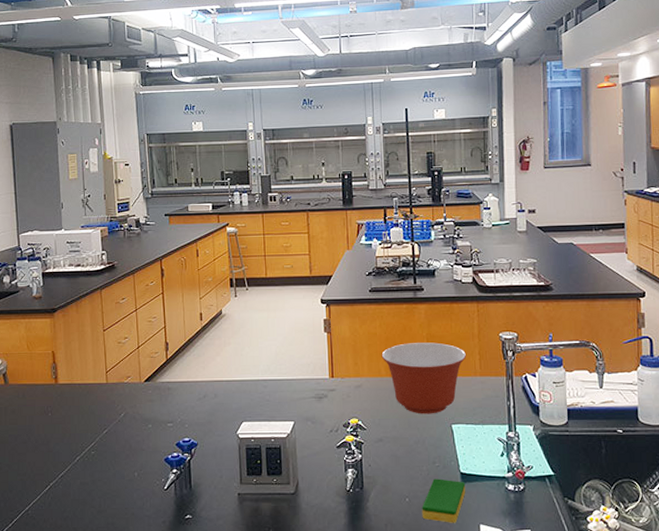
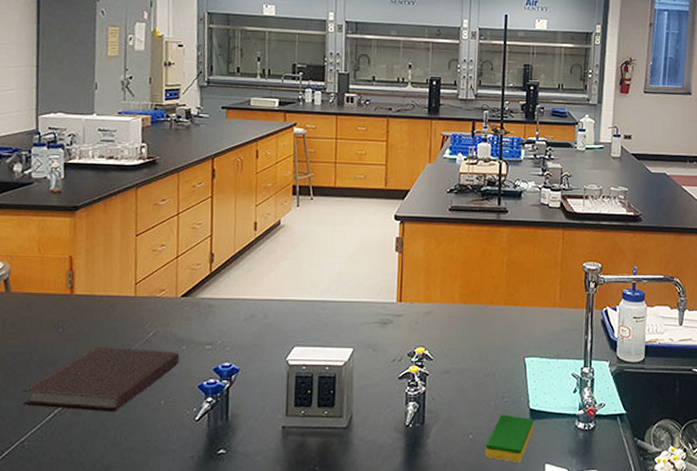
notebook: none [24,427,147,484] -> present [23,346,180,412]
mixing bowl: present [381,342,467,414] -> none [456,268,548,346]

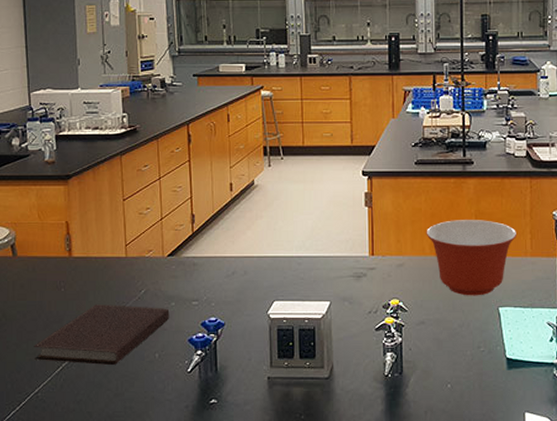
mixing bowl: none [456,268,548,346] -> present [426,220,518,296]
dish sponge: present [485,415,534,462] -> none [464,364,512,411]

